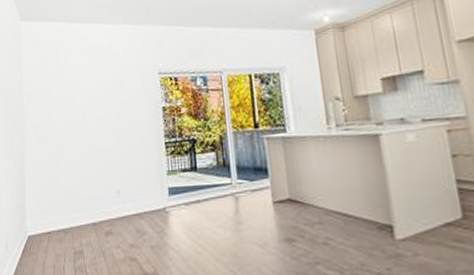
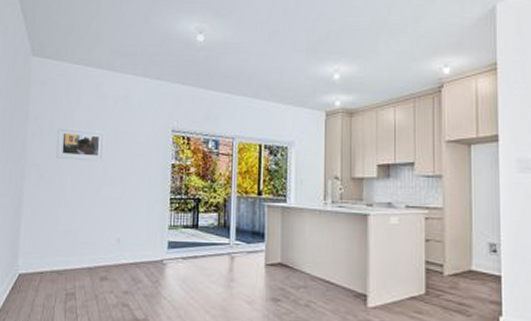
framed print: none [50,84,97,117] -> present [56,127,105,161]

